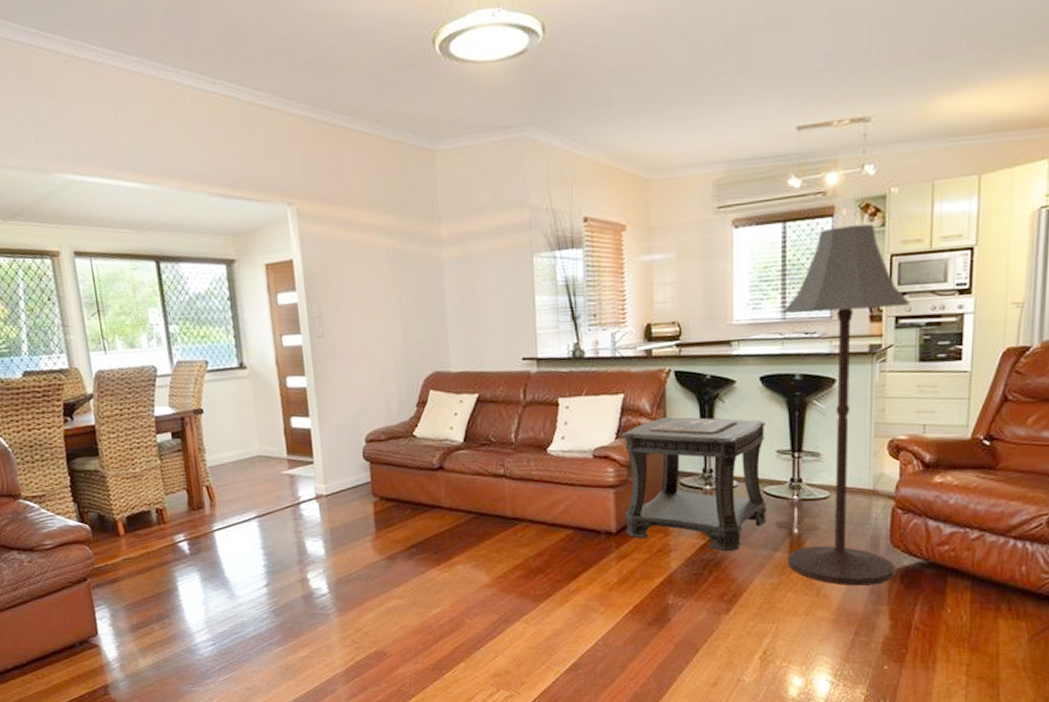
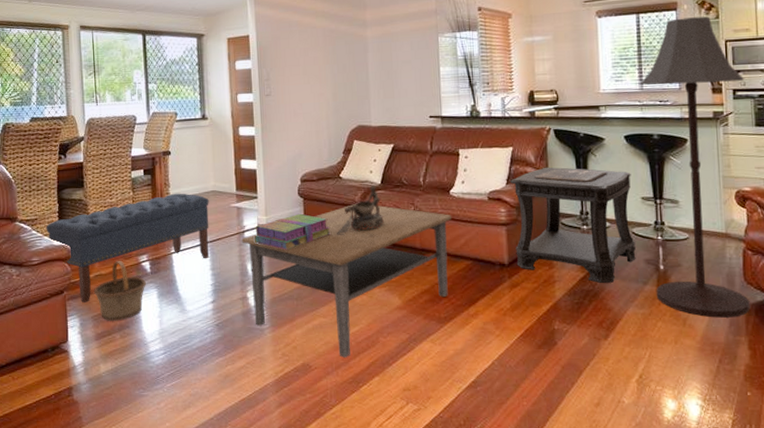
bench: none [57,459,260,591] -> present [46,193,210,303]
basket: none [123,541,186,611] -> present [94,261,146,321]
coffee table: none [296,467,550,643] -> present [241,204,452,358]
stack of books: none [311,480,405,523] -> present [253,213,331,250]
decorative bowl: none [420,443,468,499] -> present [345,185,384,231]

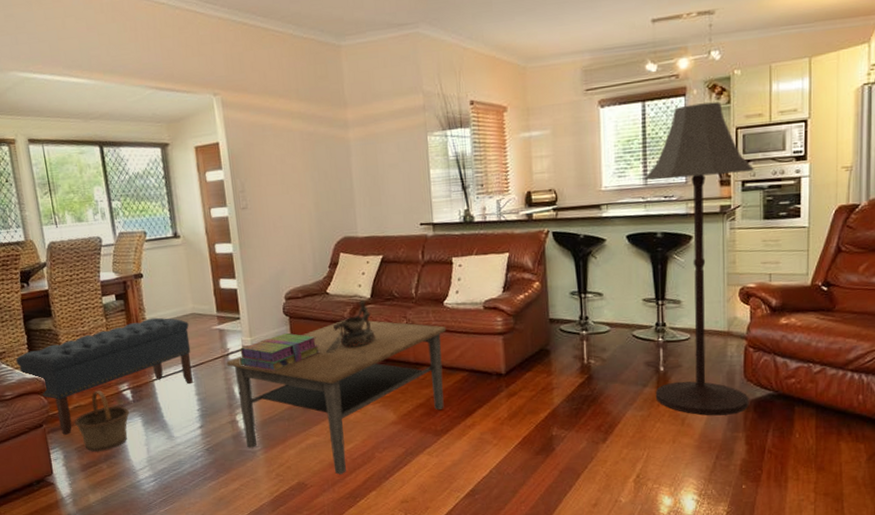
side table: present [510,166,636,283] -> none [507,271,636,388]

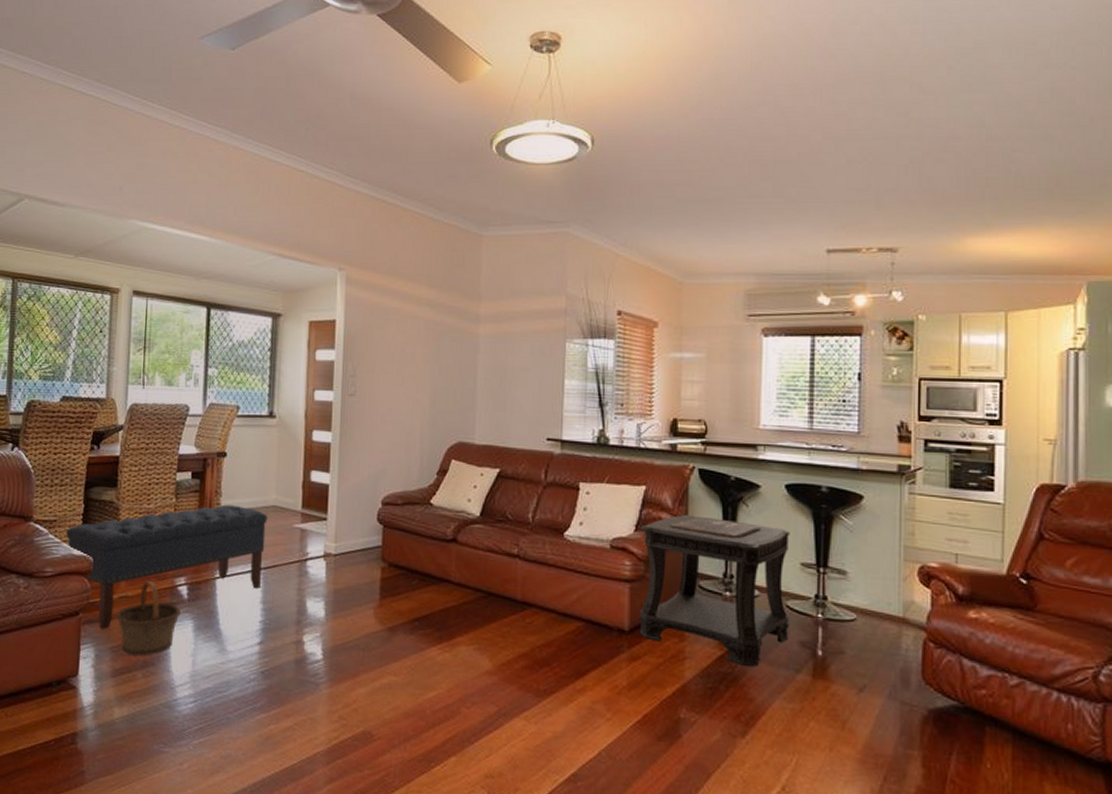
coffee table: present [226,320,447,475] -> none [302,538,564,729]
stack of books: present [239,332,320,371] -> none [317,543,413,587]
decorative bowl: present [333,299,375,348] -> none [432,516,480,573]
side table: none [507,271,636,388] -> present [639,514,790,666]
floor lamp: present [645,101,754,416] -> none [810,346,939,725]

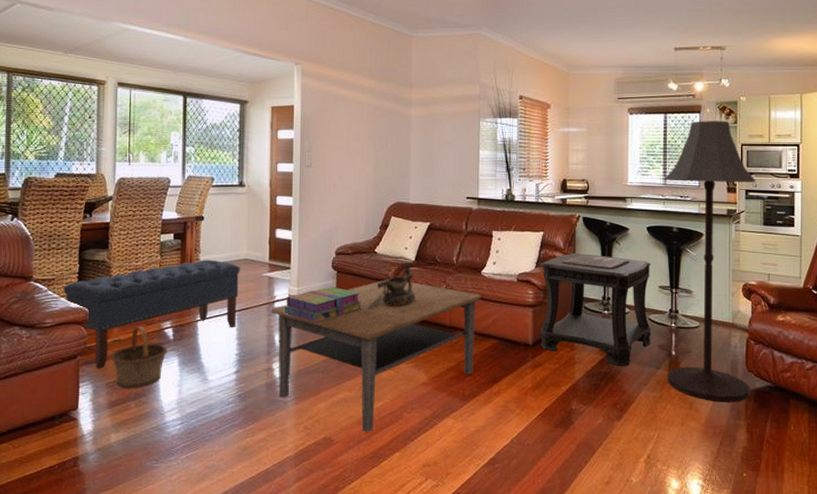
coffee table: none [302,538,564,729] -> present [271,279,482,432]
stack of books: none [317,543,413,587] -> present [283,286,362,322]
decorative bowl: none [432,516,480,573] -> present [377,261,415,306]
floor lamp: none [810,346,939,725] -> present [665,121,756,402]

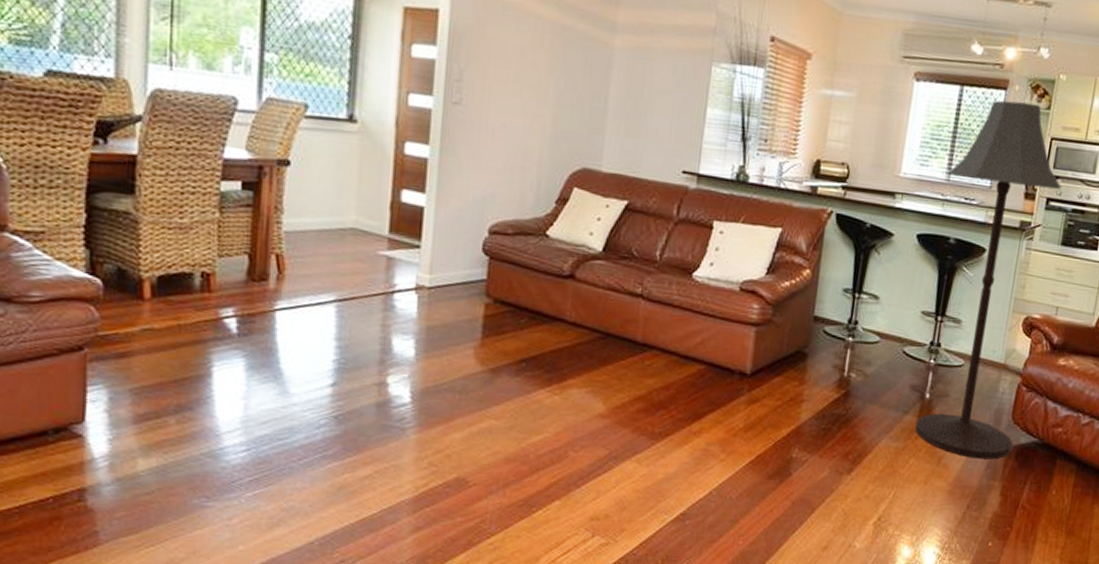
bench: present [64,259,240,368] -> none [60,223,345,368]
basket: present [111,326,167,389] -> none [138,311,228,399]
coffee table: present [271,279,482,432] -> none [388,274,690,474]
stack of books: present [283,286,362,322] -> none [407,276,523,325]
decorative bowl: present [377,261,415,306] -> none [546,251,599,311]
side table: present [539,252,651,366] -> none [760,259,916,408]

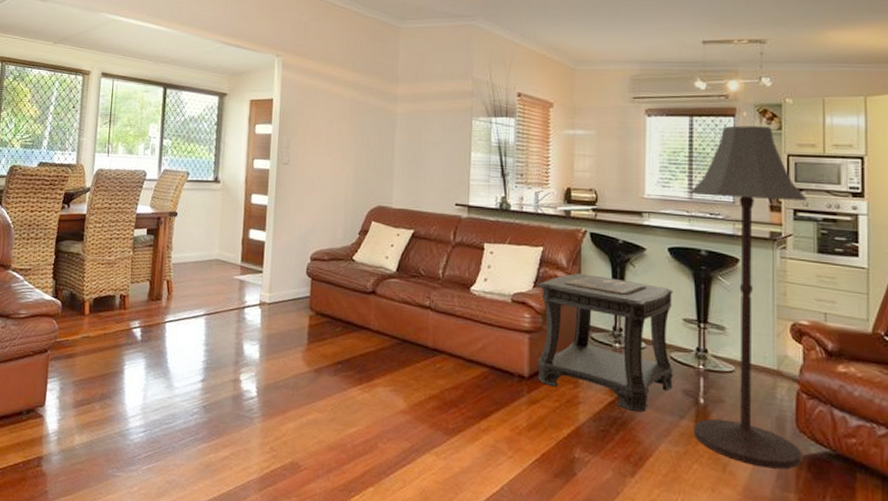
side table: none [760,259,916,408] -> present [537,273,673,412]

